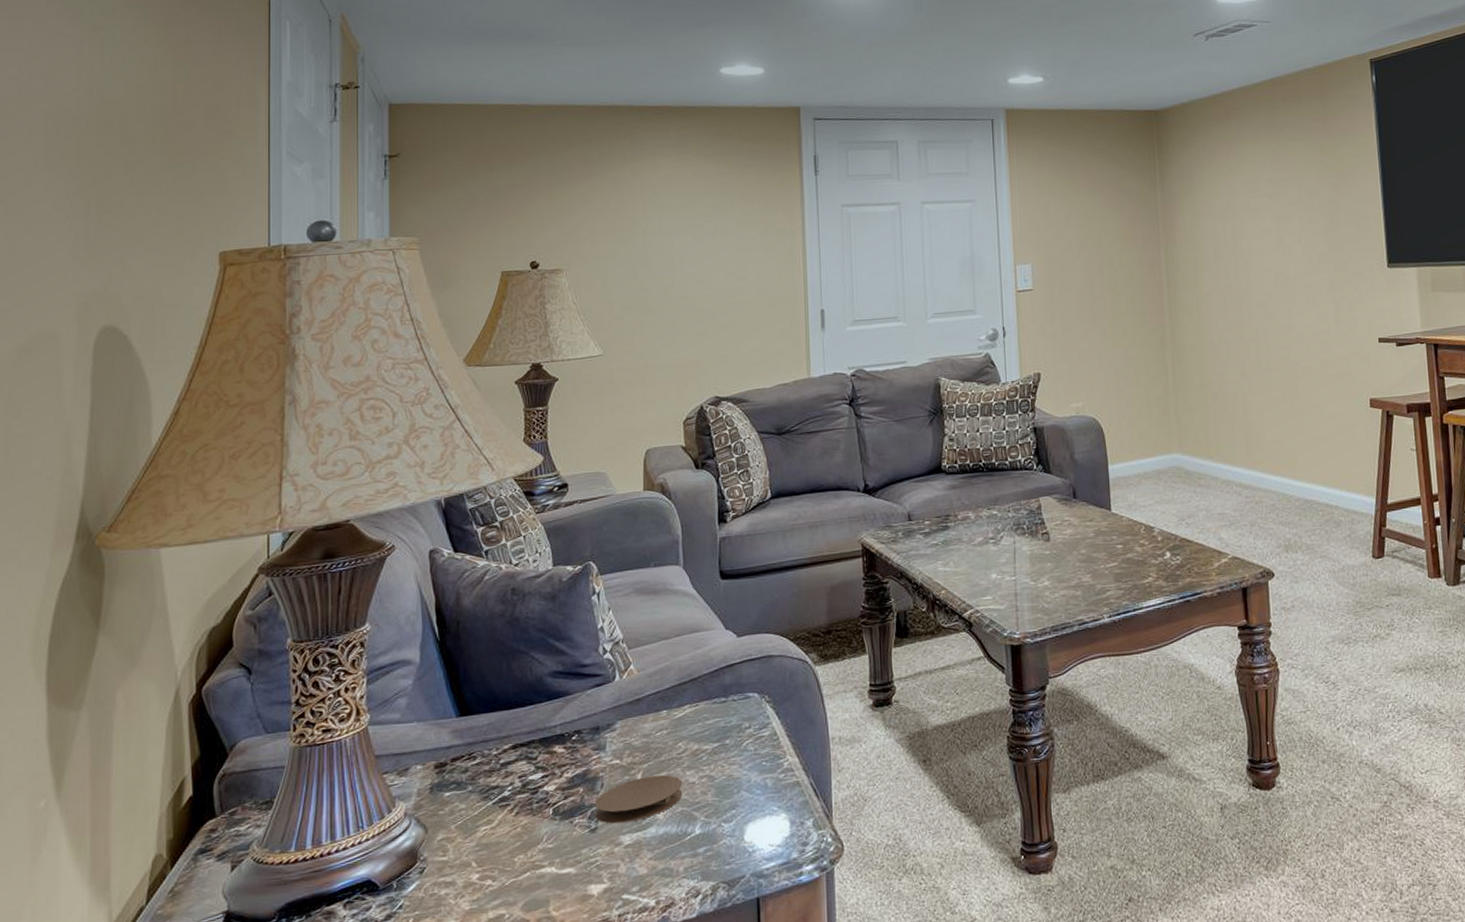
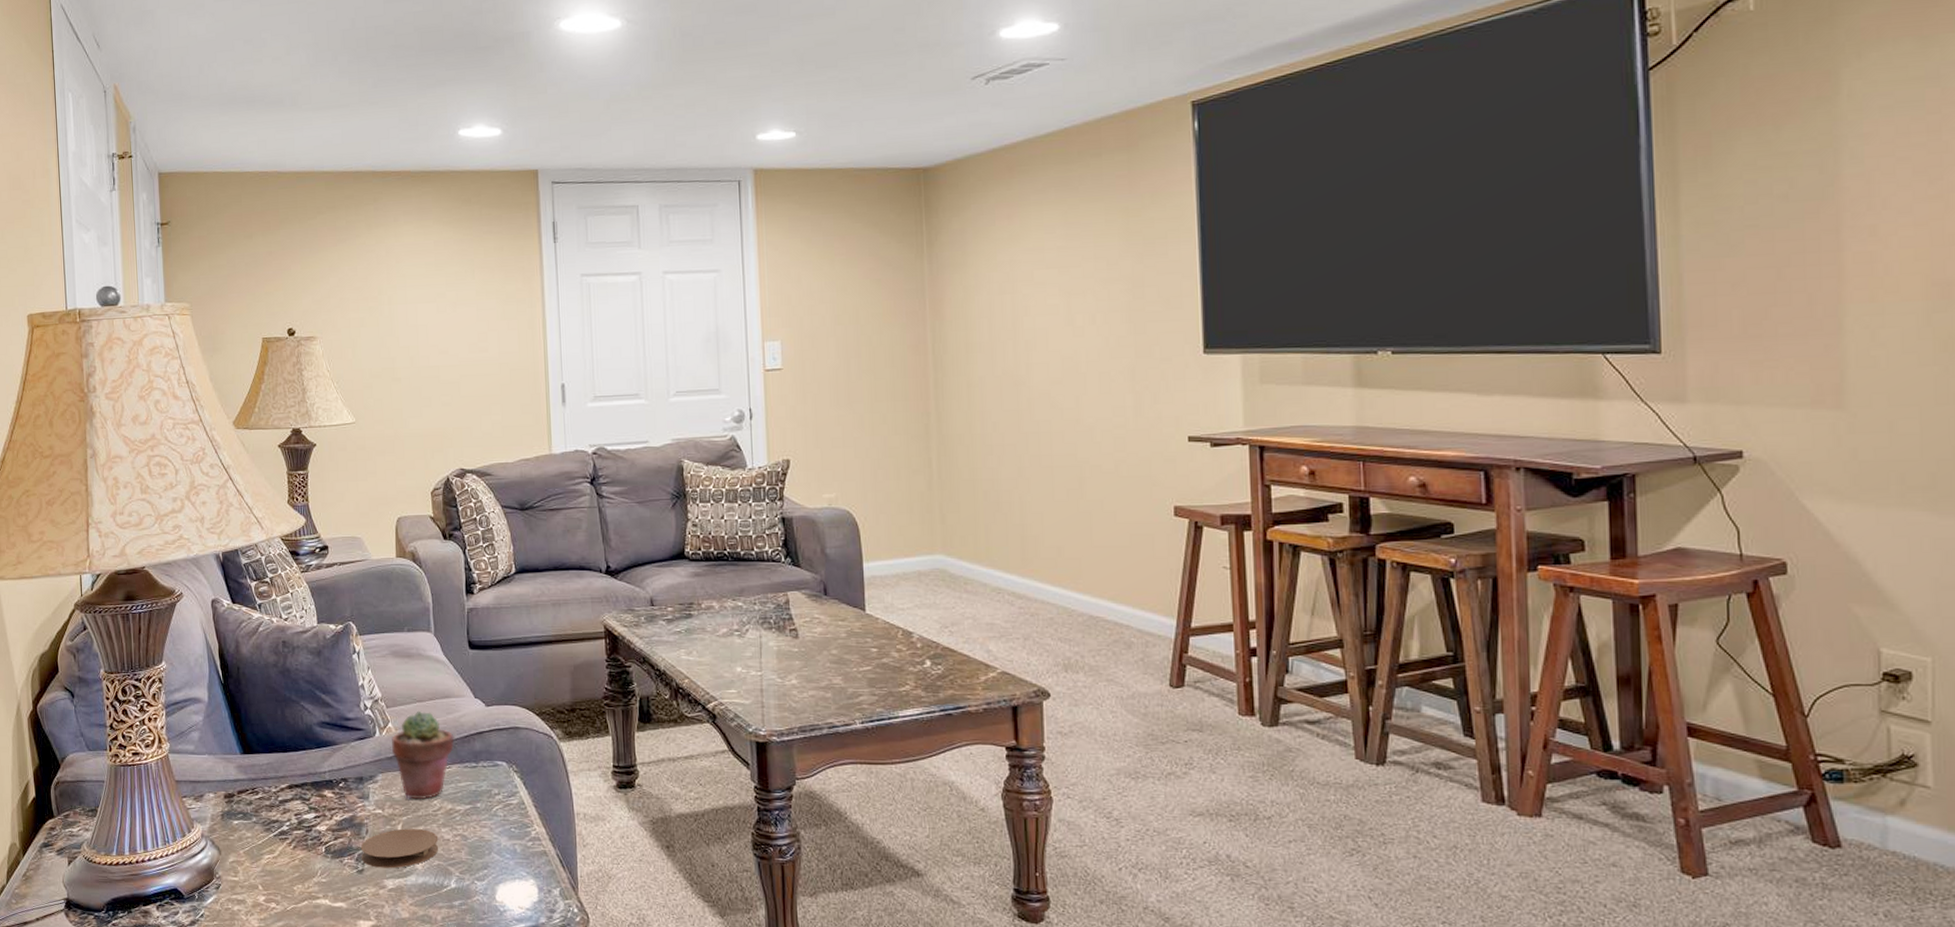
potted succulent: none [633,648,703,745] -> present [392,710,455,800]

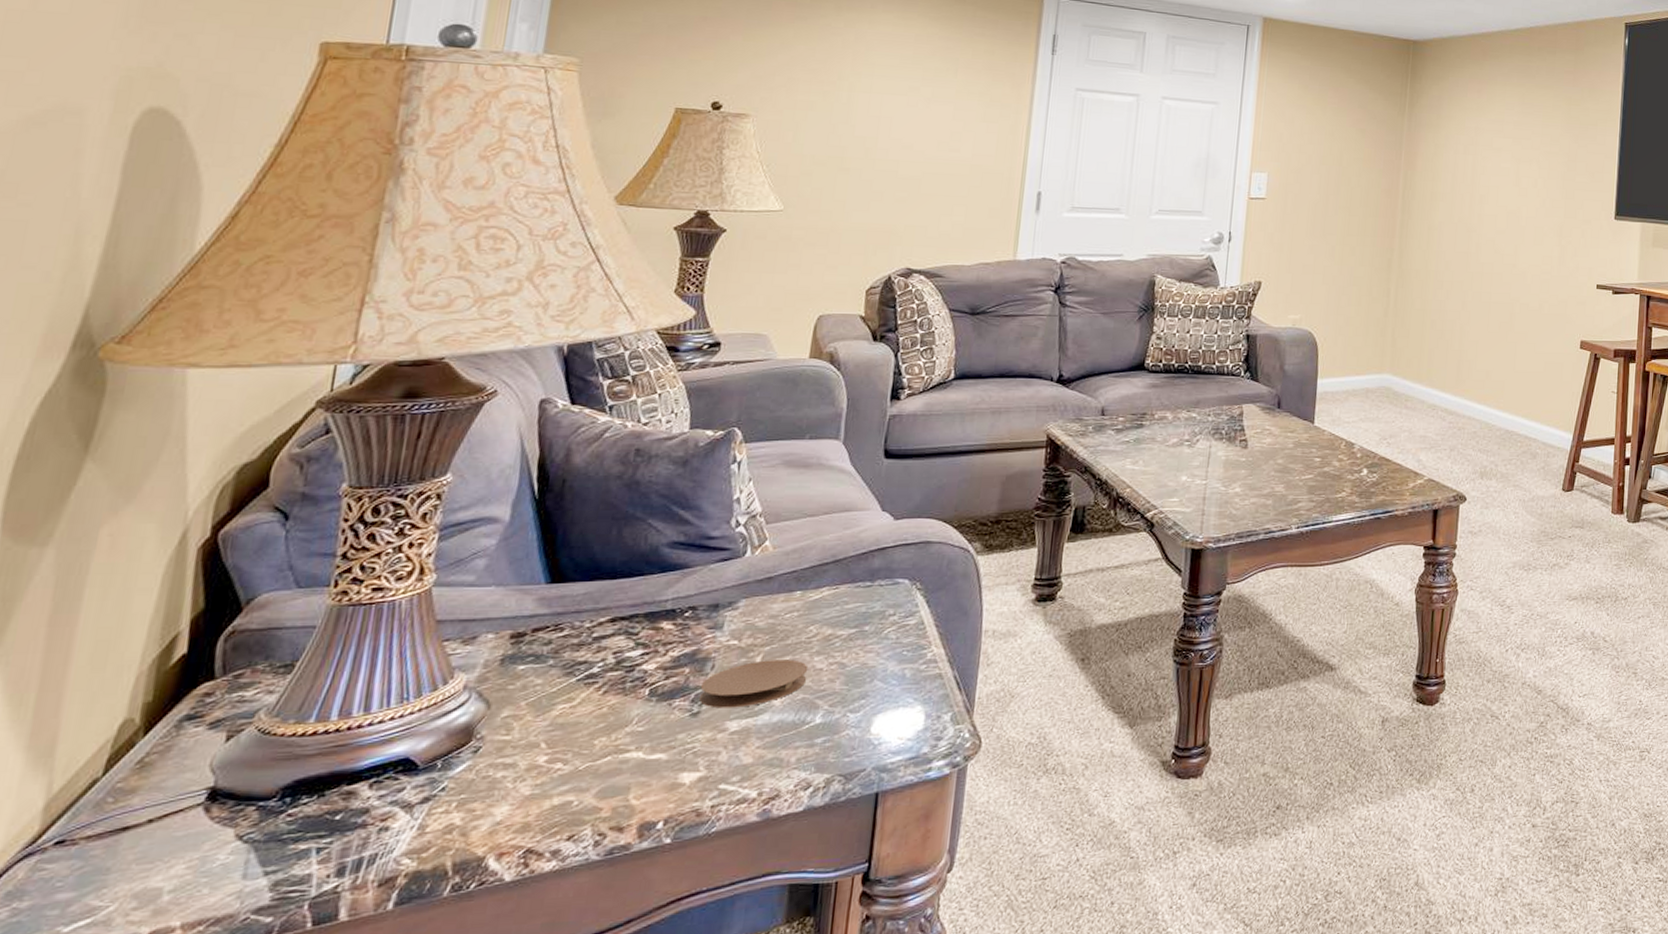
potted succulent: present [392,710,455,800] -> none [764,526,849,627]

